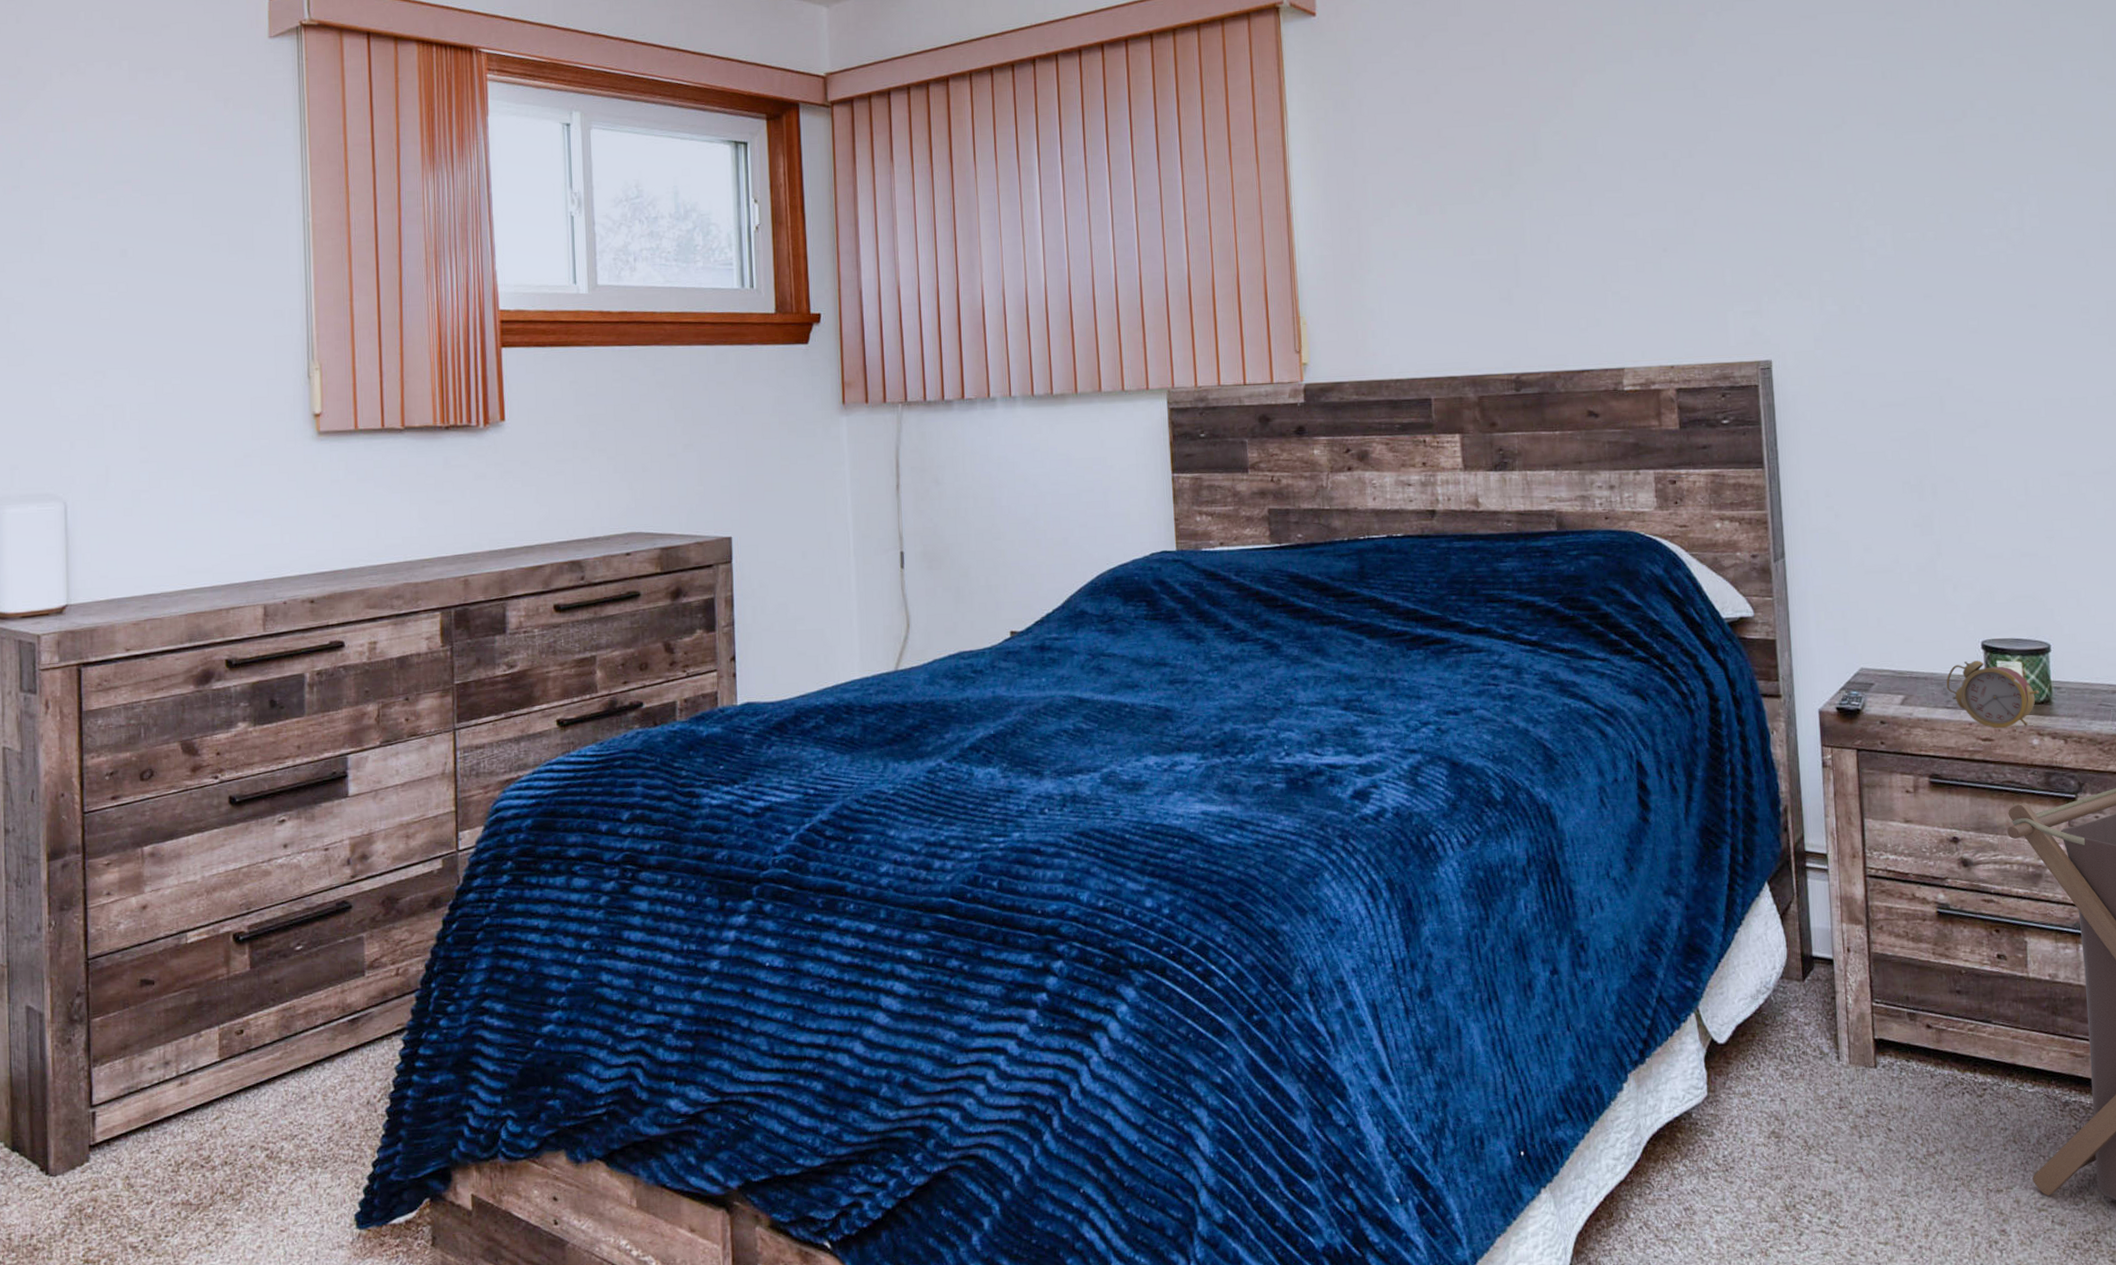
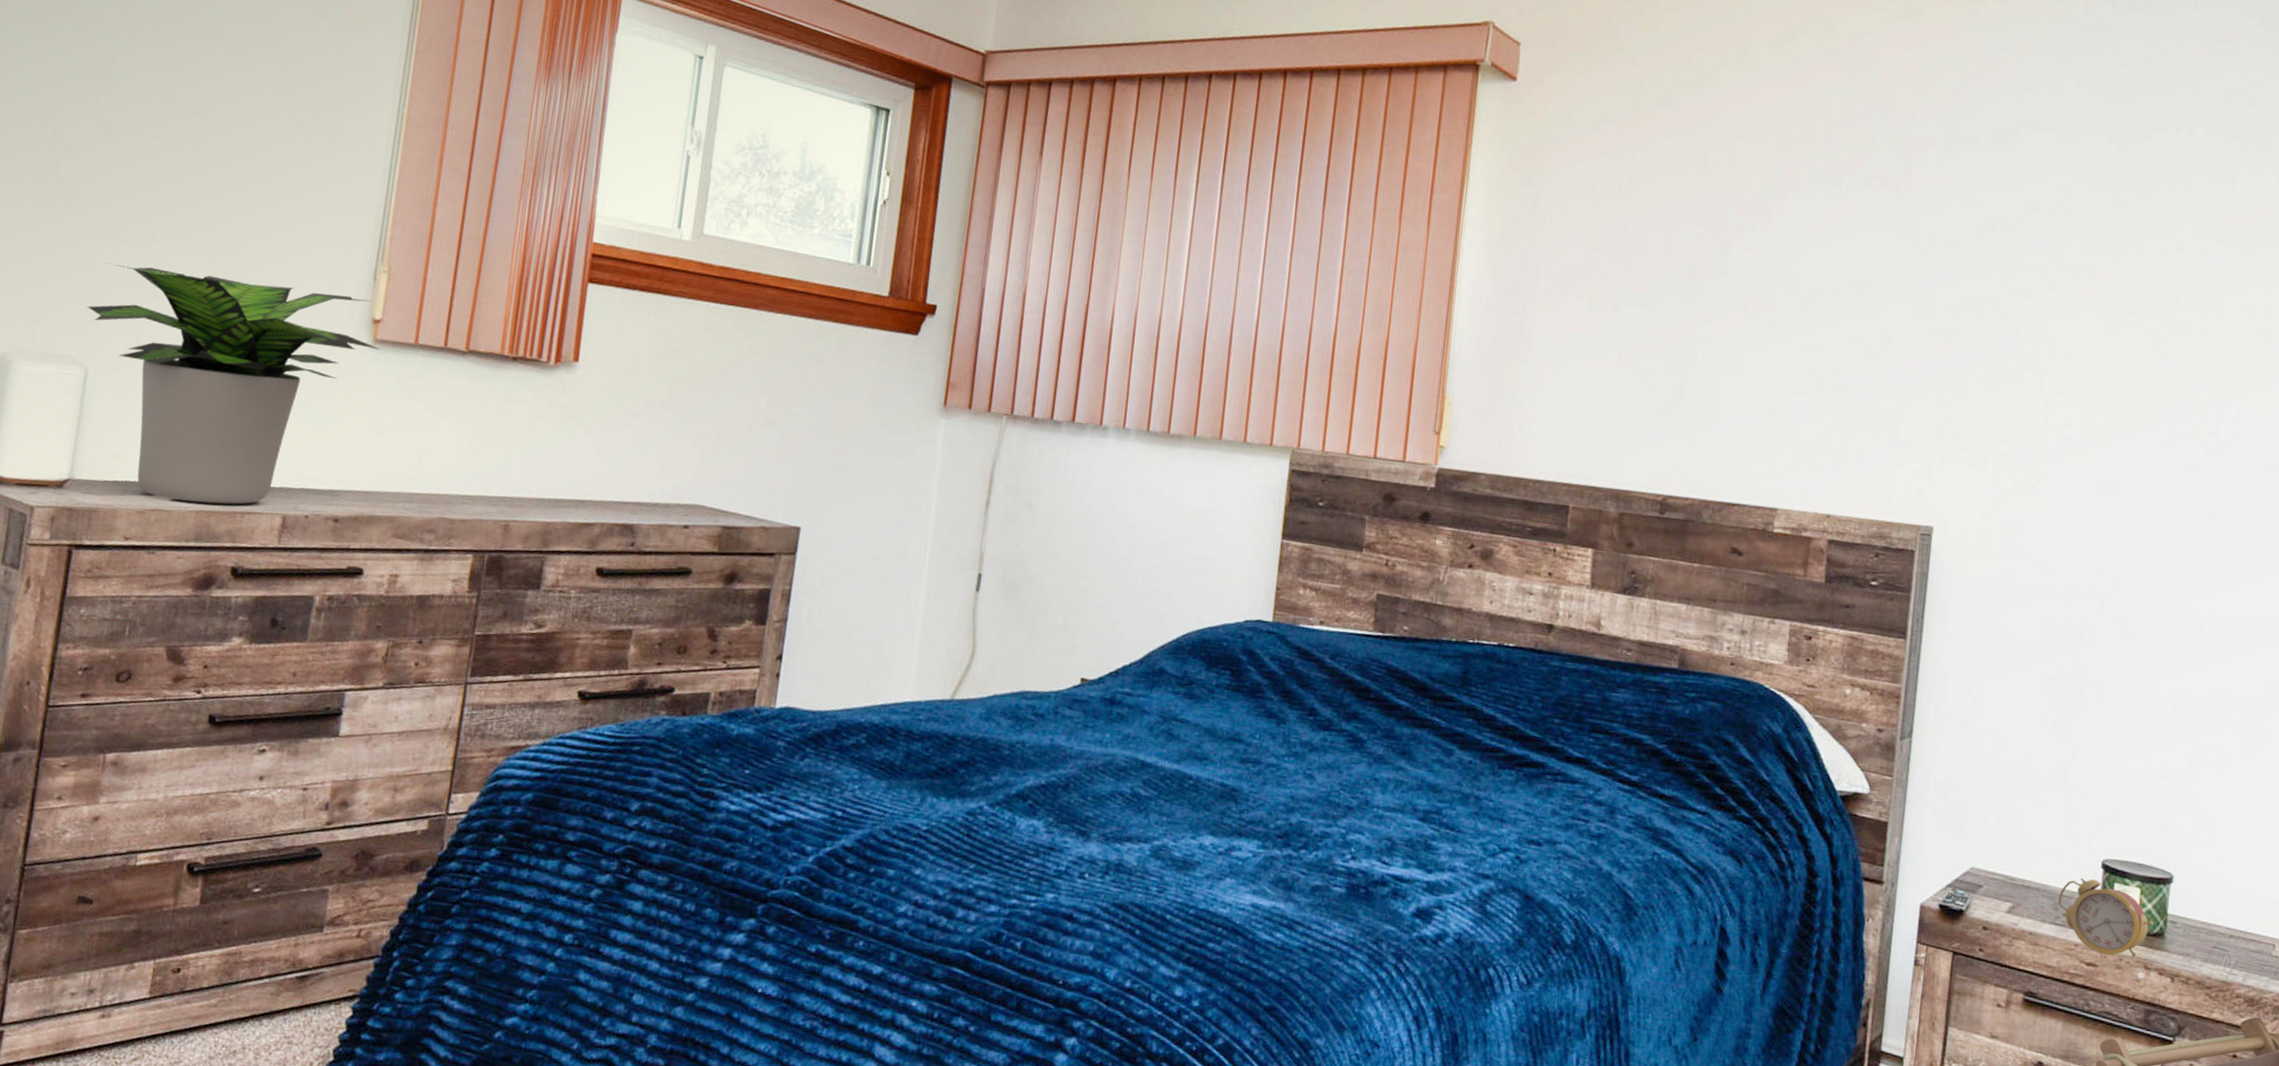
potted plant: none [56,396,325,608] -> present [87,263,380,505]

